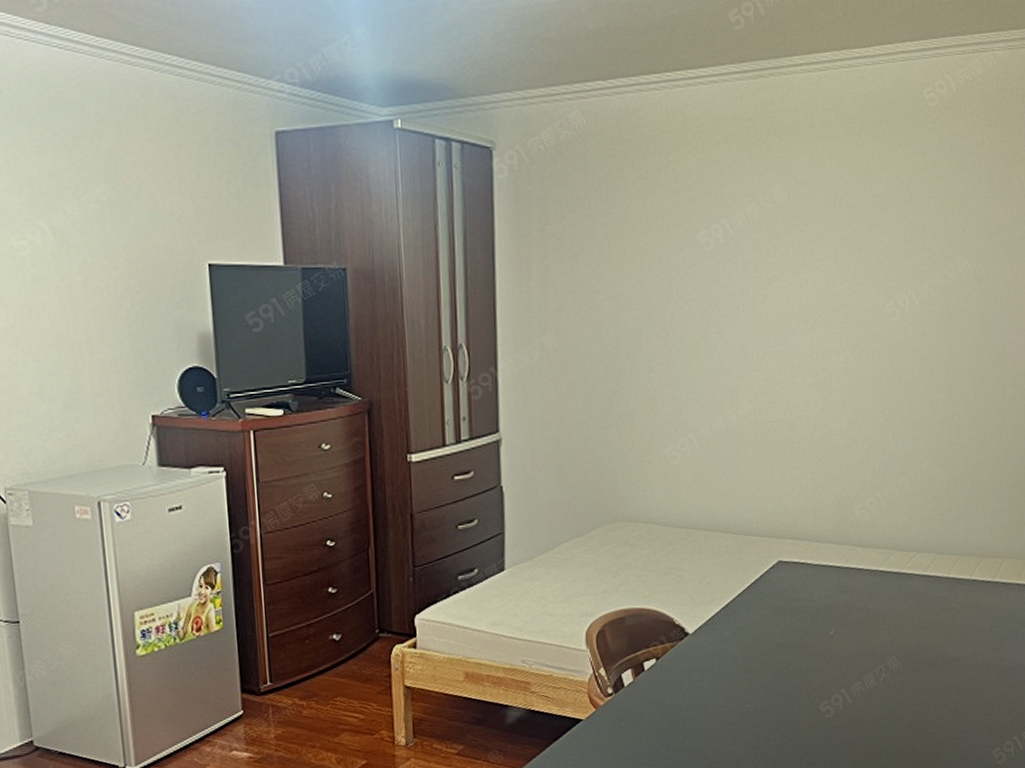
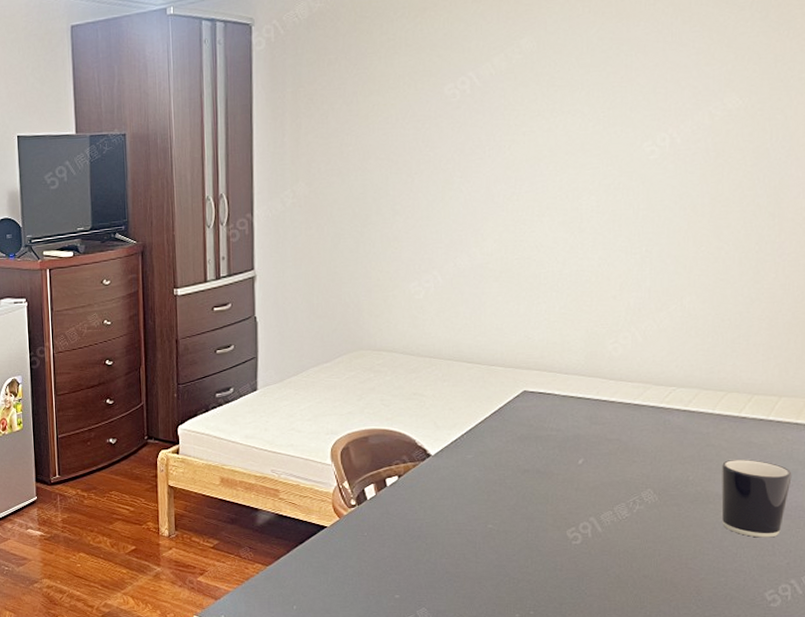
mug: none [956,621,1014,698] -> present [721,459,792,538]

